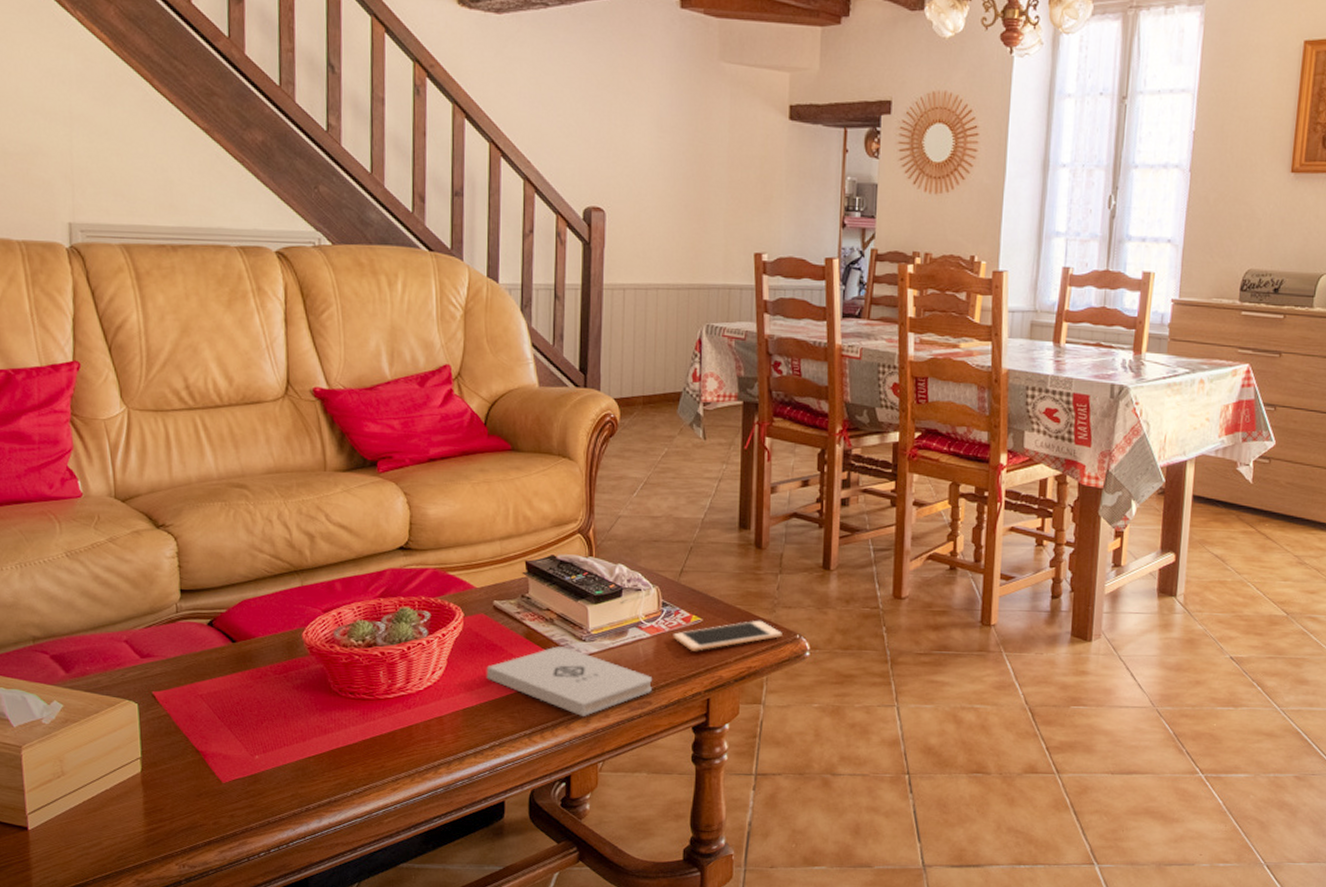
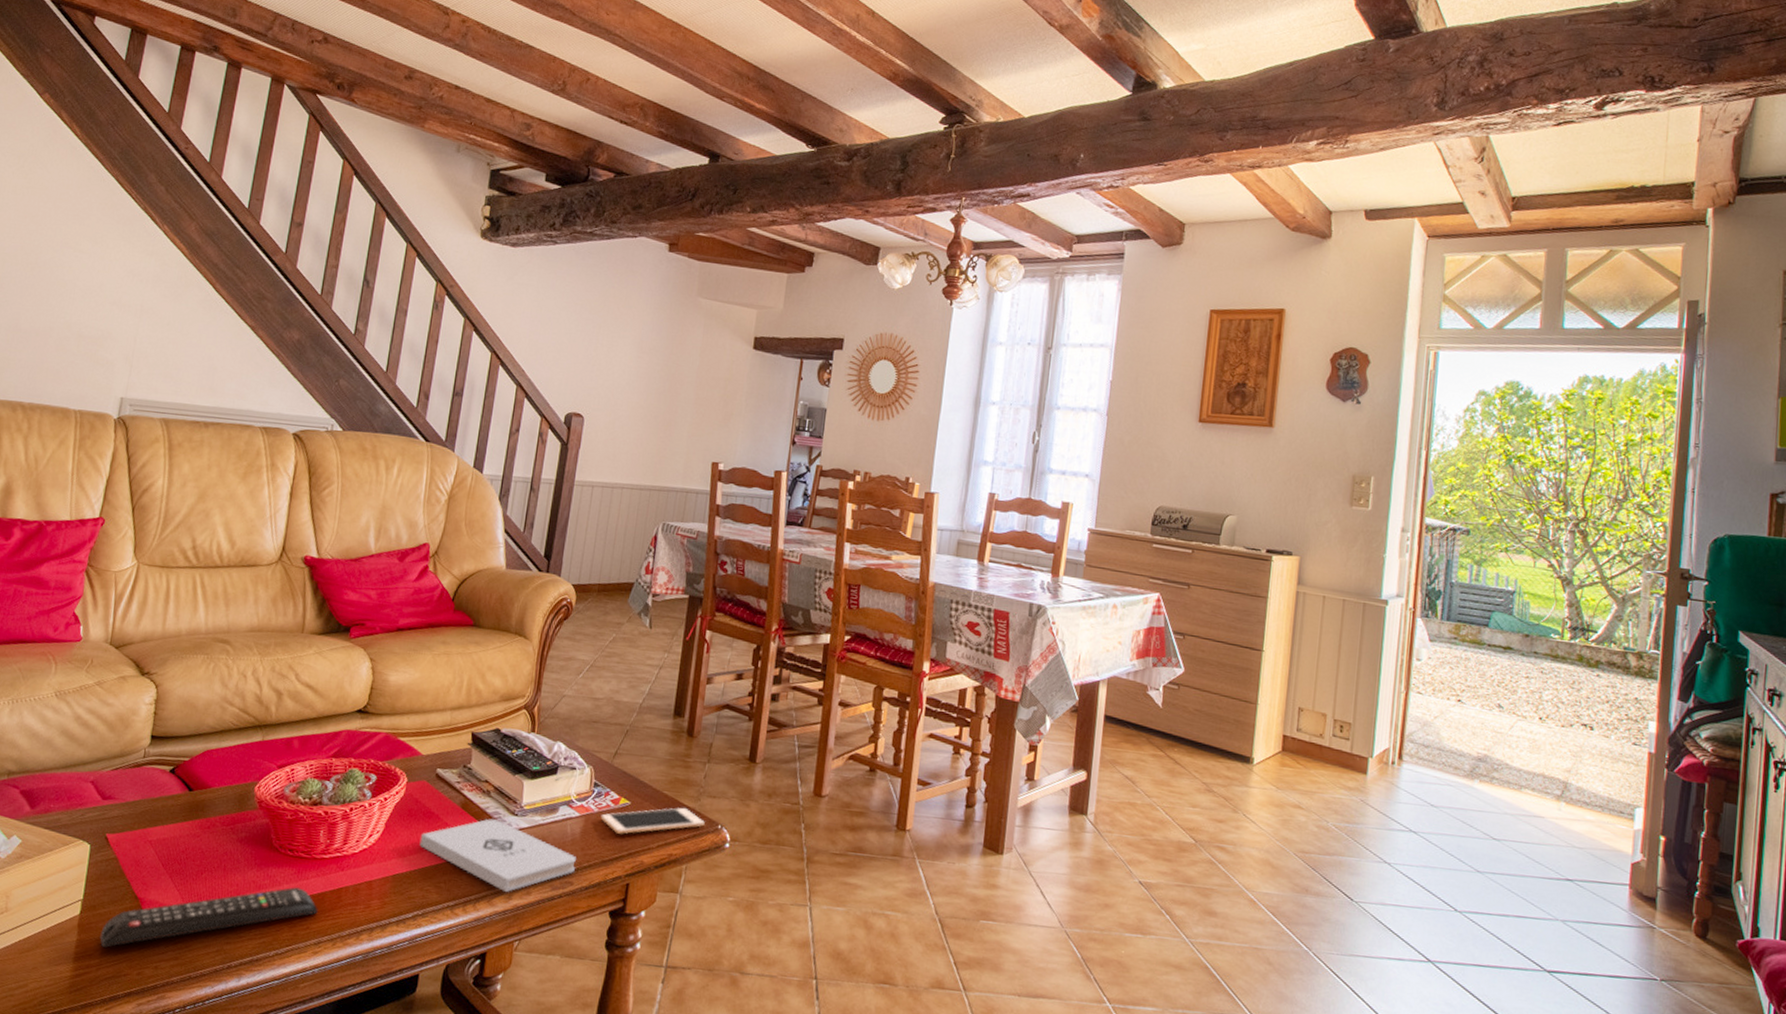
remote control: none [167,728,390,801] -> present [100,887,318,947]

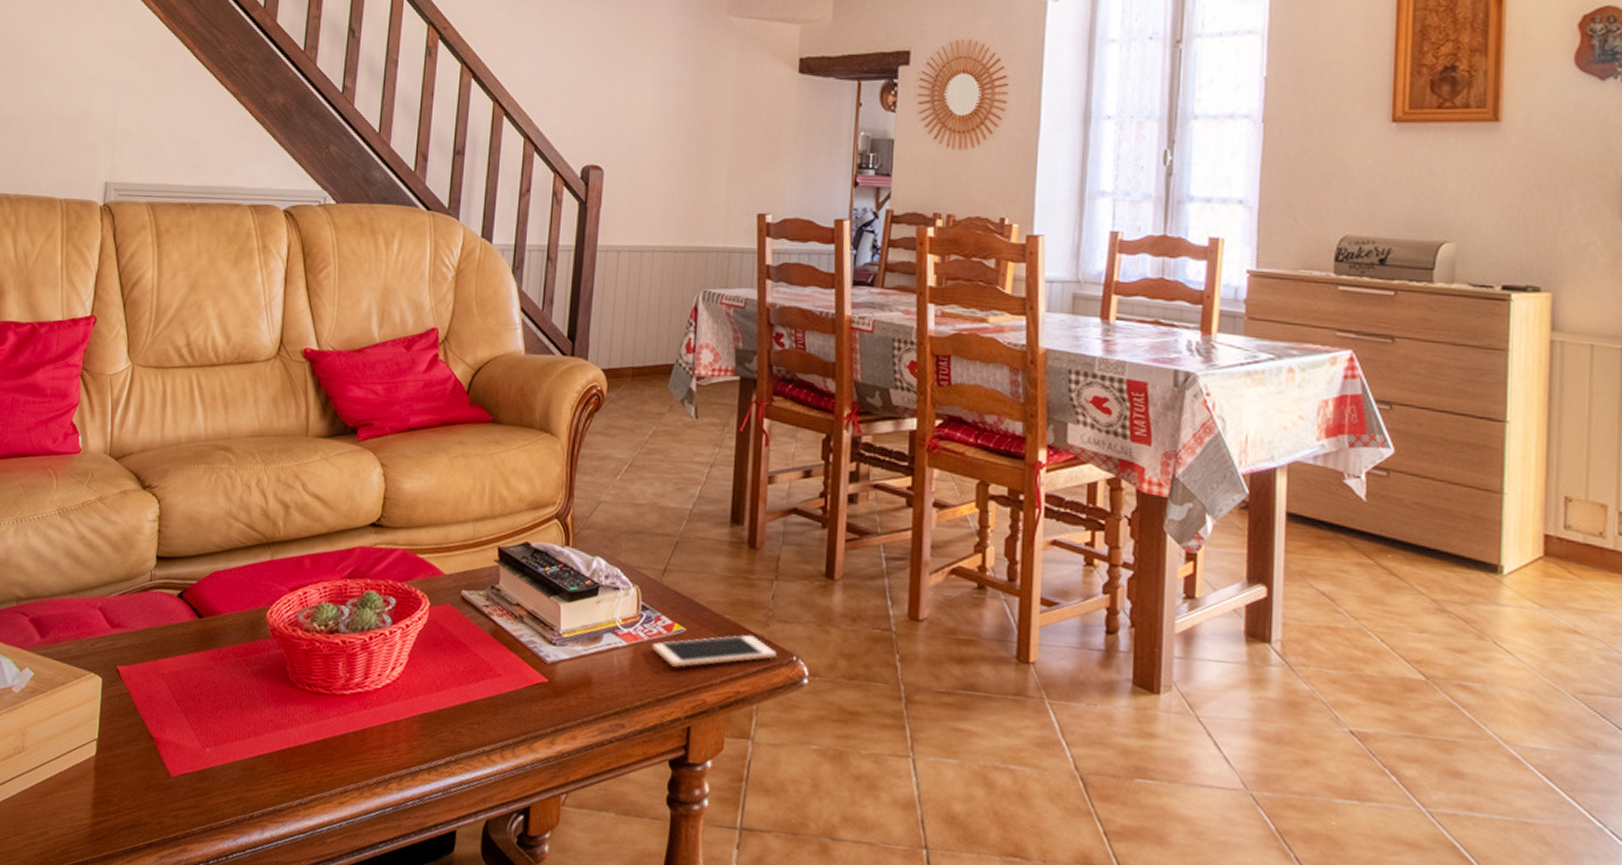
remote control: present [100,887,318,947] -> none [117,727,342,793]
notepad: present [419,819,576,892] -> none [447,649,626,736]

